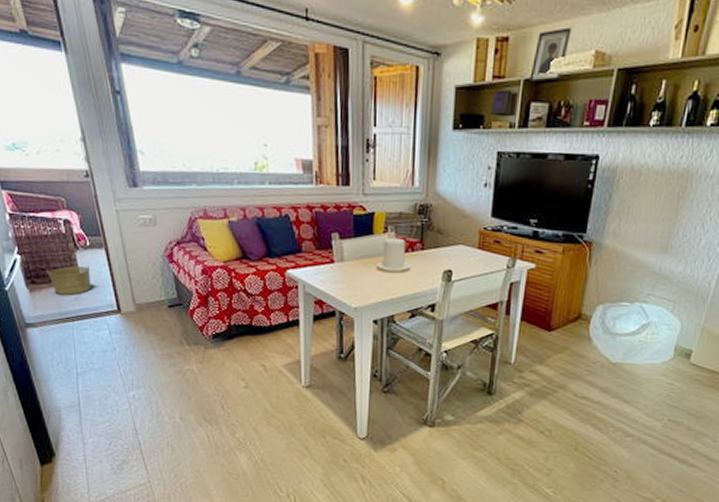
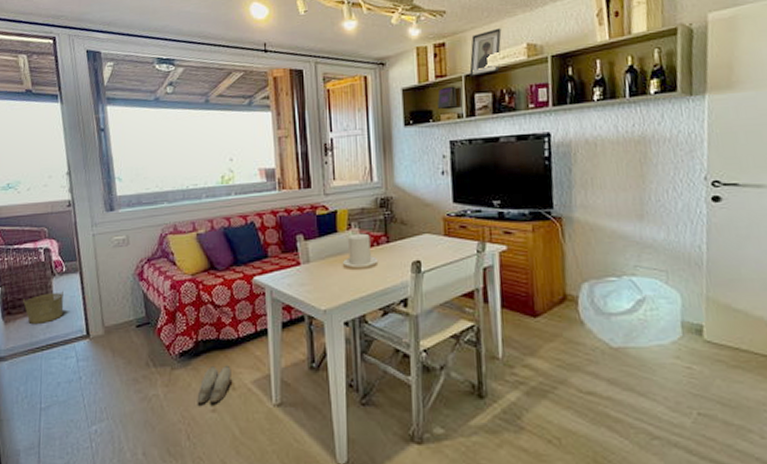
slippers: none [230,348,263,381] -> present [197,364,231,404]

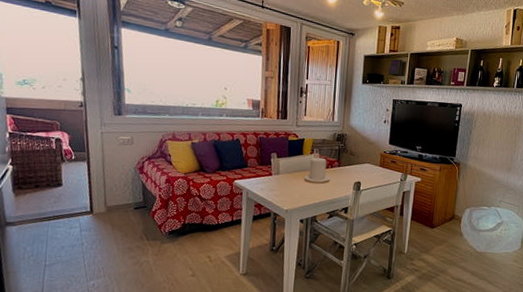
basket: present [23,291,64,325] -> none [33,175,72,200]
slippers: present [197,364,231,404] -> none [180,243,210,270]
picture frame: present [469,28,502,78] -> none [414,23,441,56]

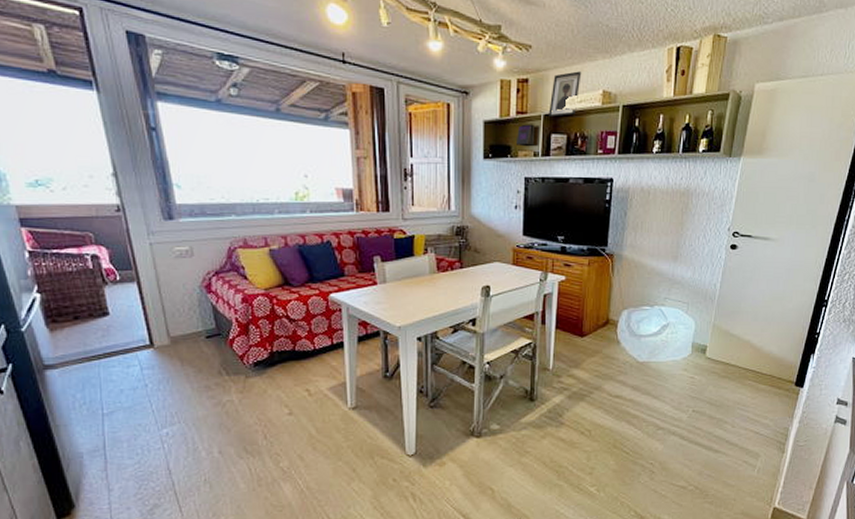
candle: present [303,157,331,183] -> none [417,258,452,291]
picture frame: none [414,23,441,56] -> present [548,71,582,118]

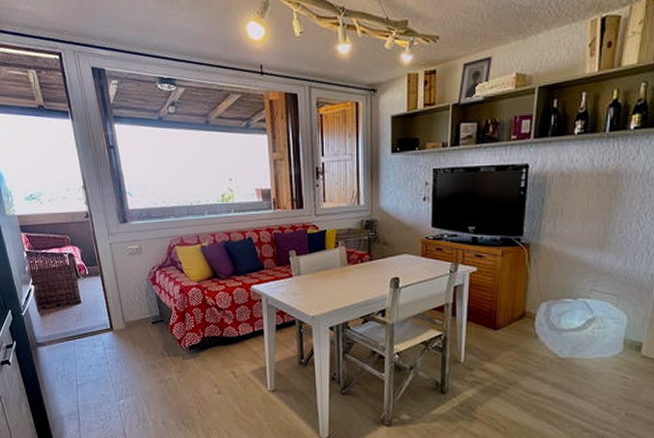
books: present [515,124,540,147] -> none [423,115,448,138]

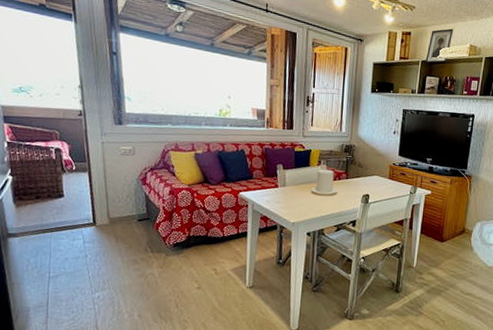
candle: none [329,251,362,283] -> present [310,169,338,196]

